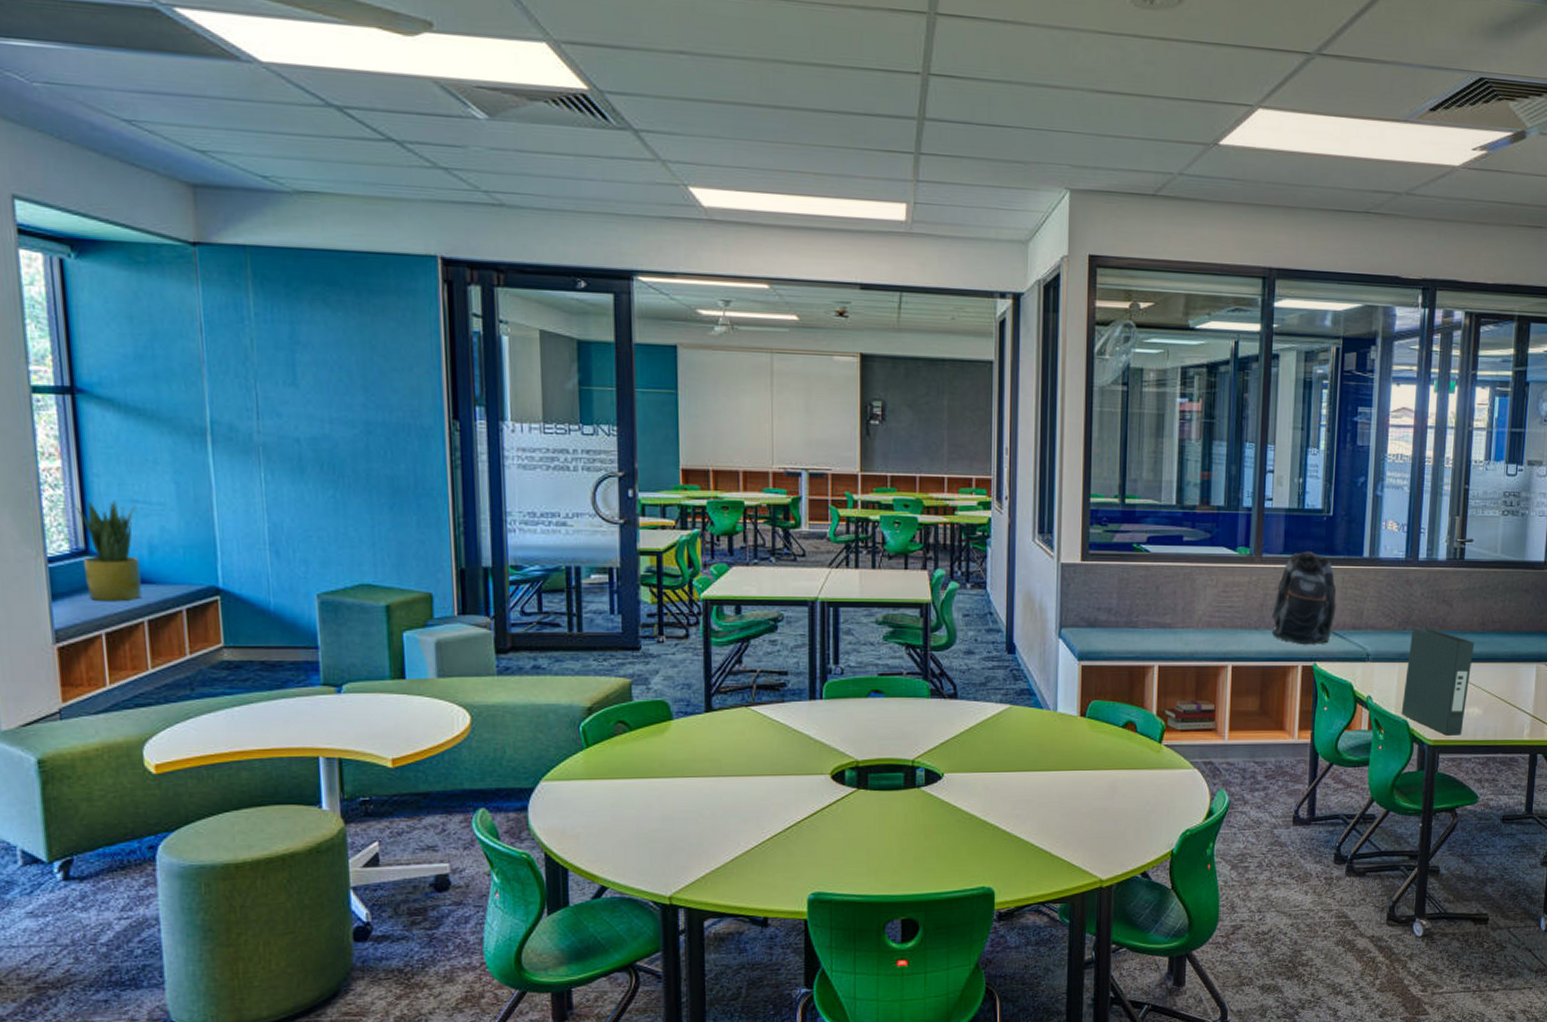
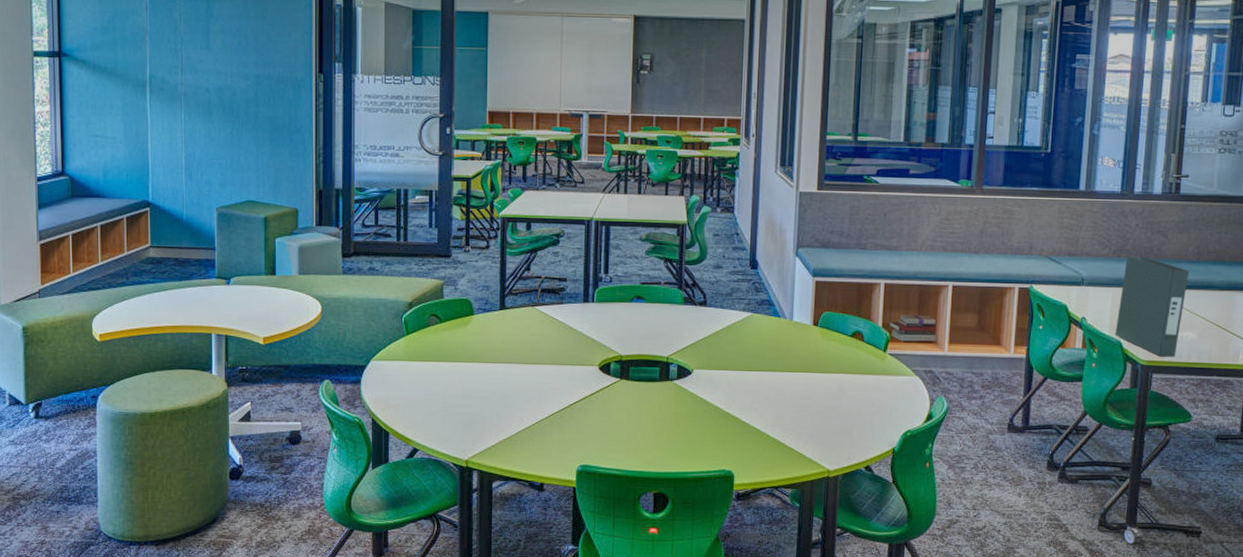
planter: present [73,500,142,602] -> none [56,135,97,211]
backpack: present [1271,551,1337,644] -> none [990,184,1053,268]

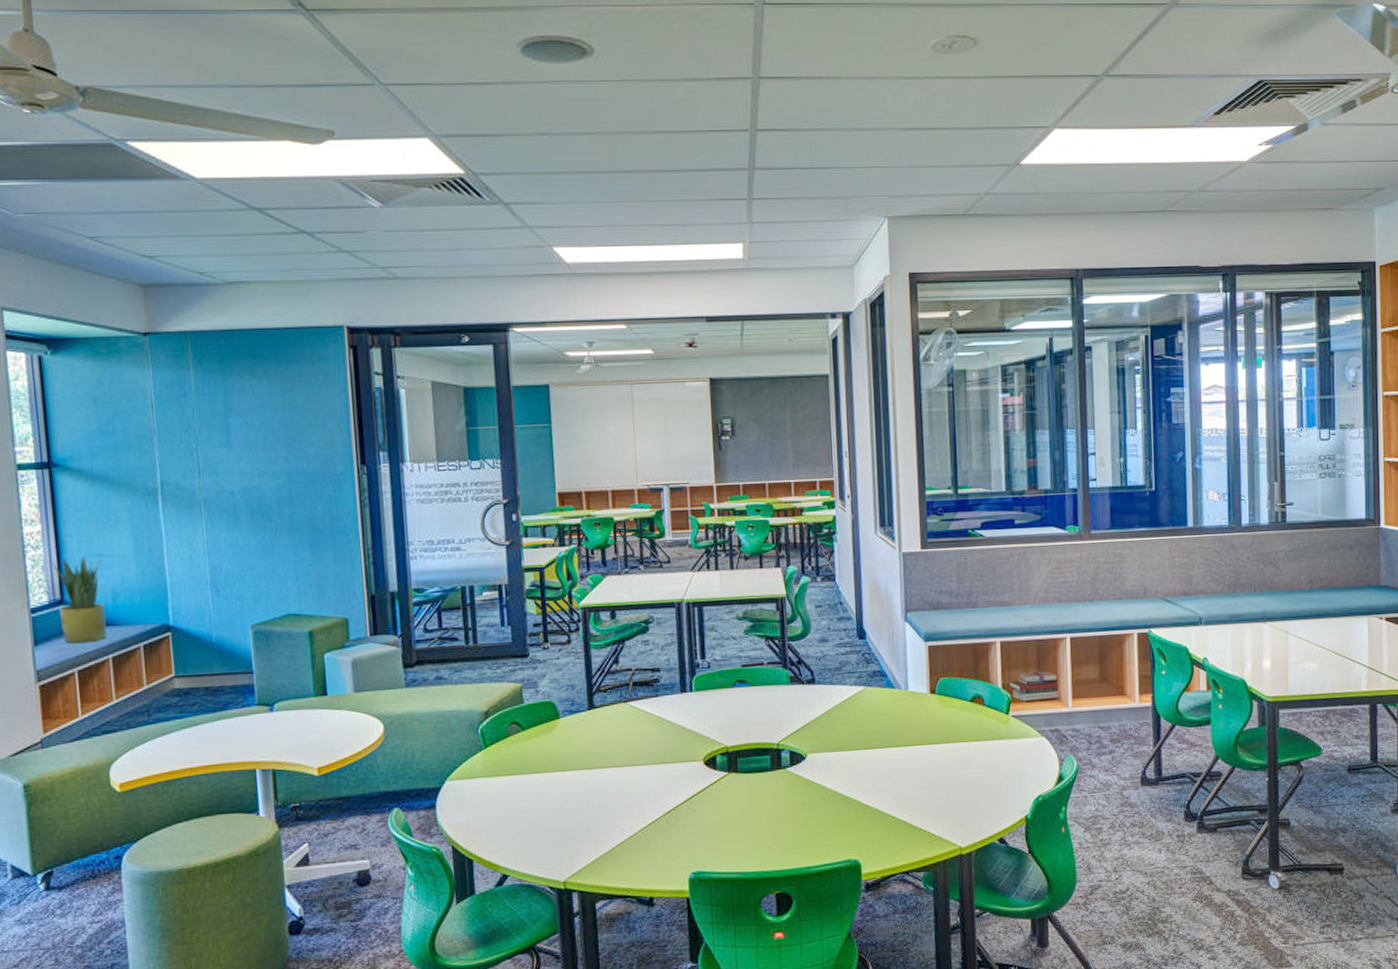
planter: none [56,135,97,211] -> present [51,556,107,644]
binder: present [1114,255,1189,357] -> none [1237,589,1304,691]

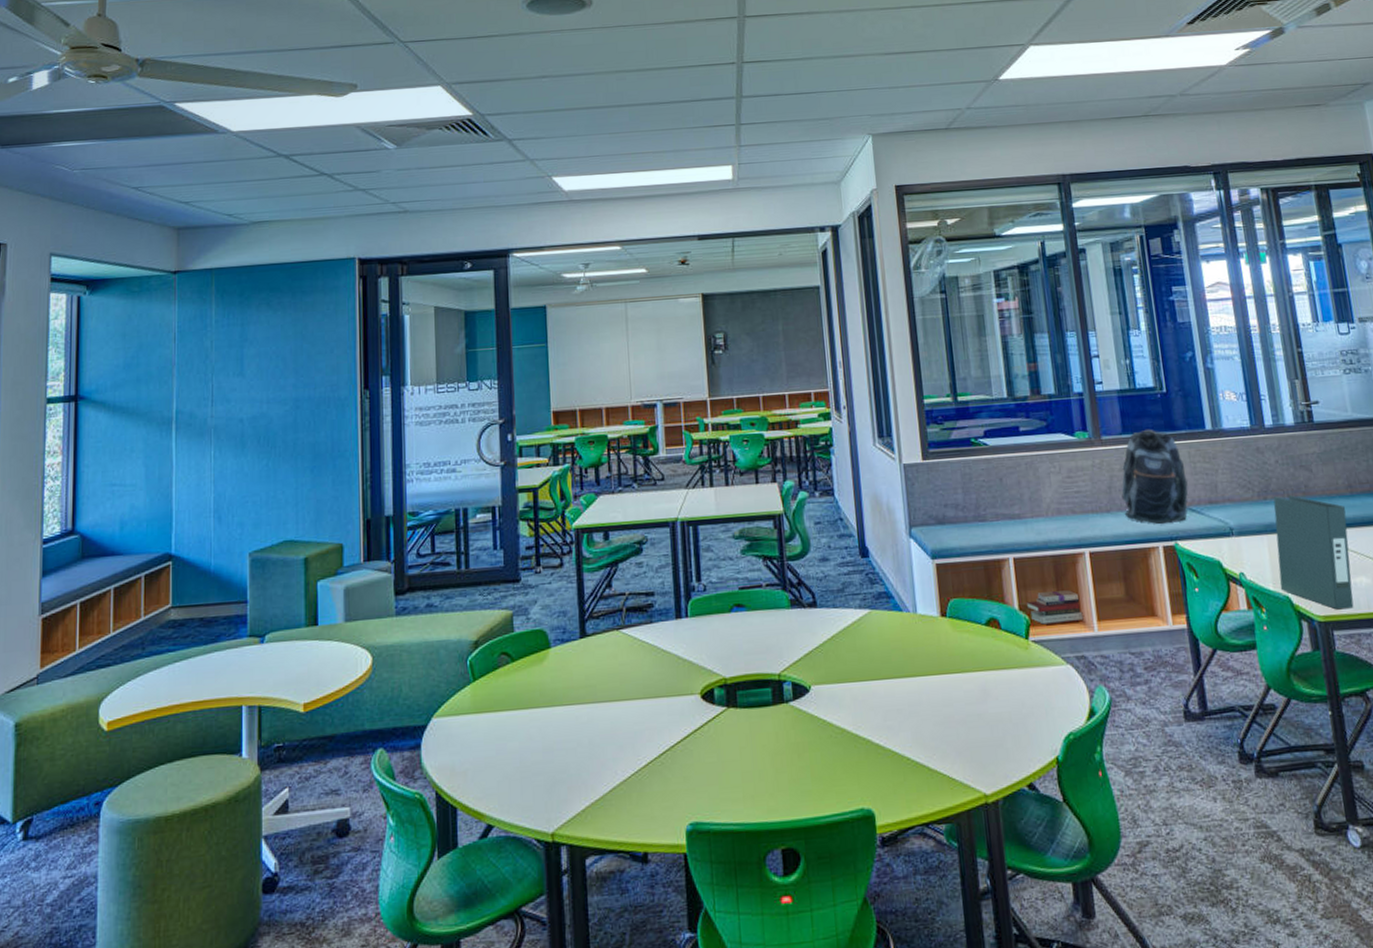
planter: present [51,556,107,644] -> none [67,485,114,575]
backpack: none [1104,524,1166,613] -> present [1122,428,1188,524]
binder: none [1237,589,1304,691] -> present [1273,495,1354,610]

